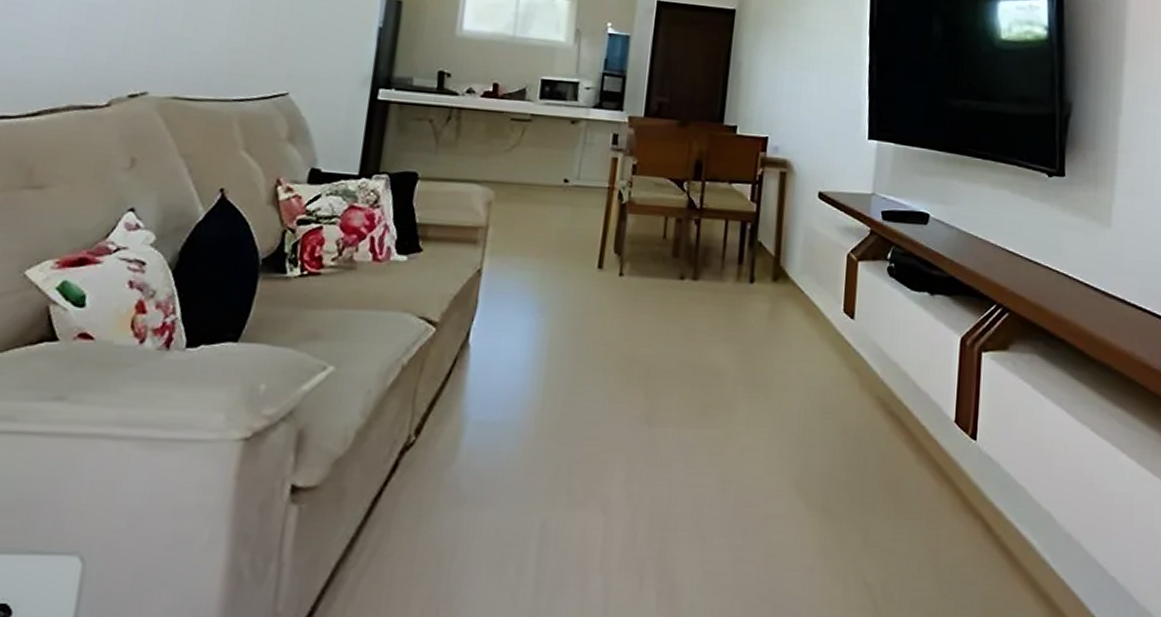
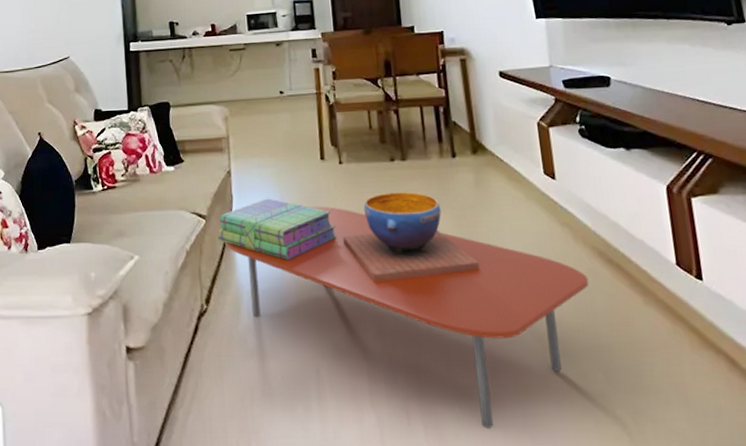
stack of books: none [447,308,600,387] -> present [217,198,337,261]
coffee table: none [454,323,867,596] -> present [224,206,589,428]
decorative bowl: none [605,316,756,421] -> present [343,192,480,283]

